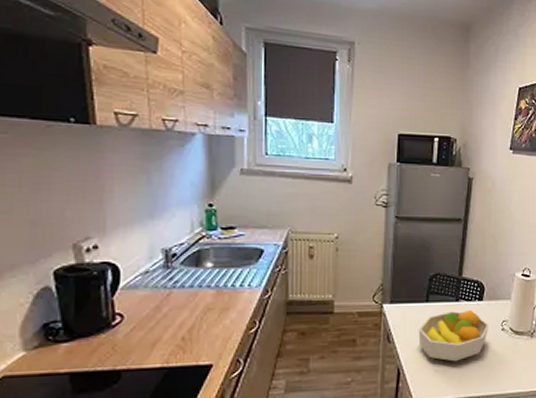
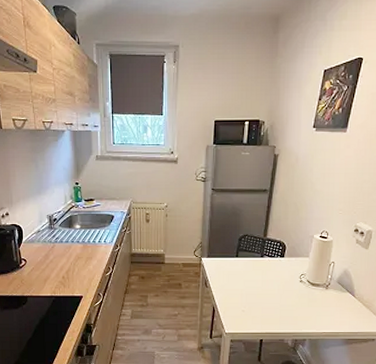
fruit bowl: present [418,309,490,362] -> none [229,264,290,305]

